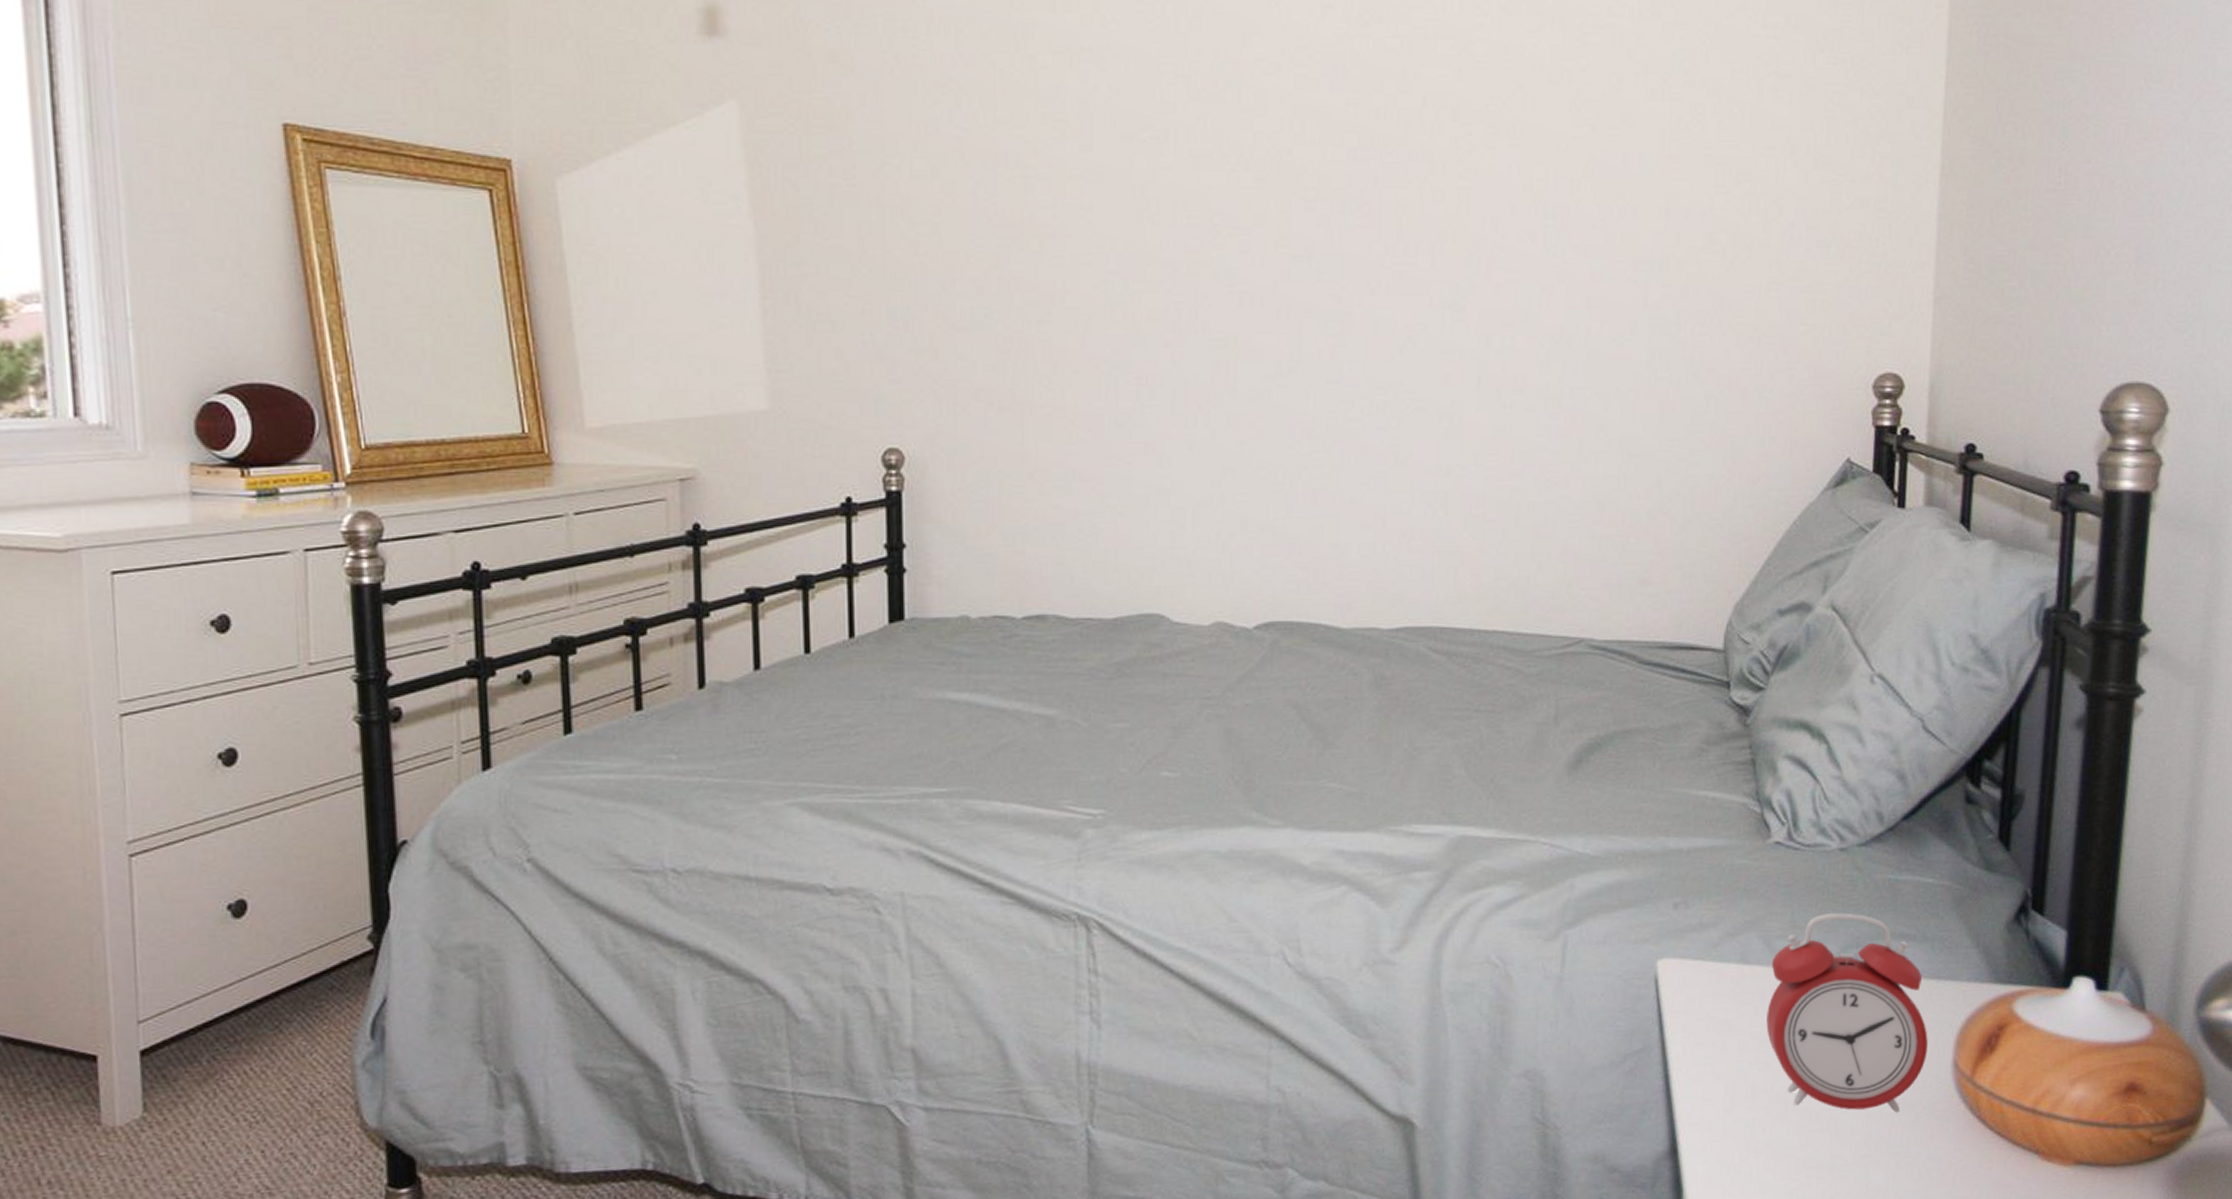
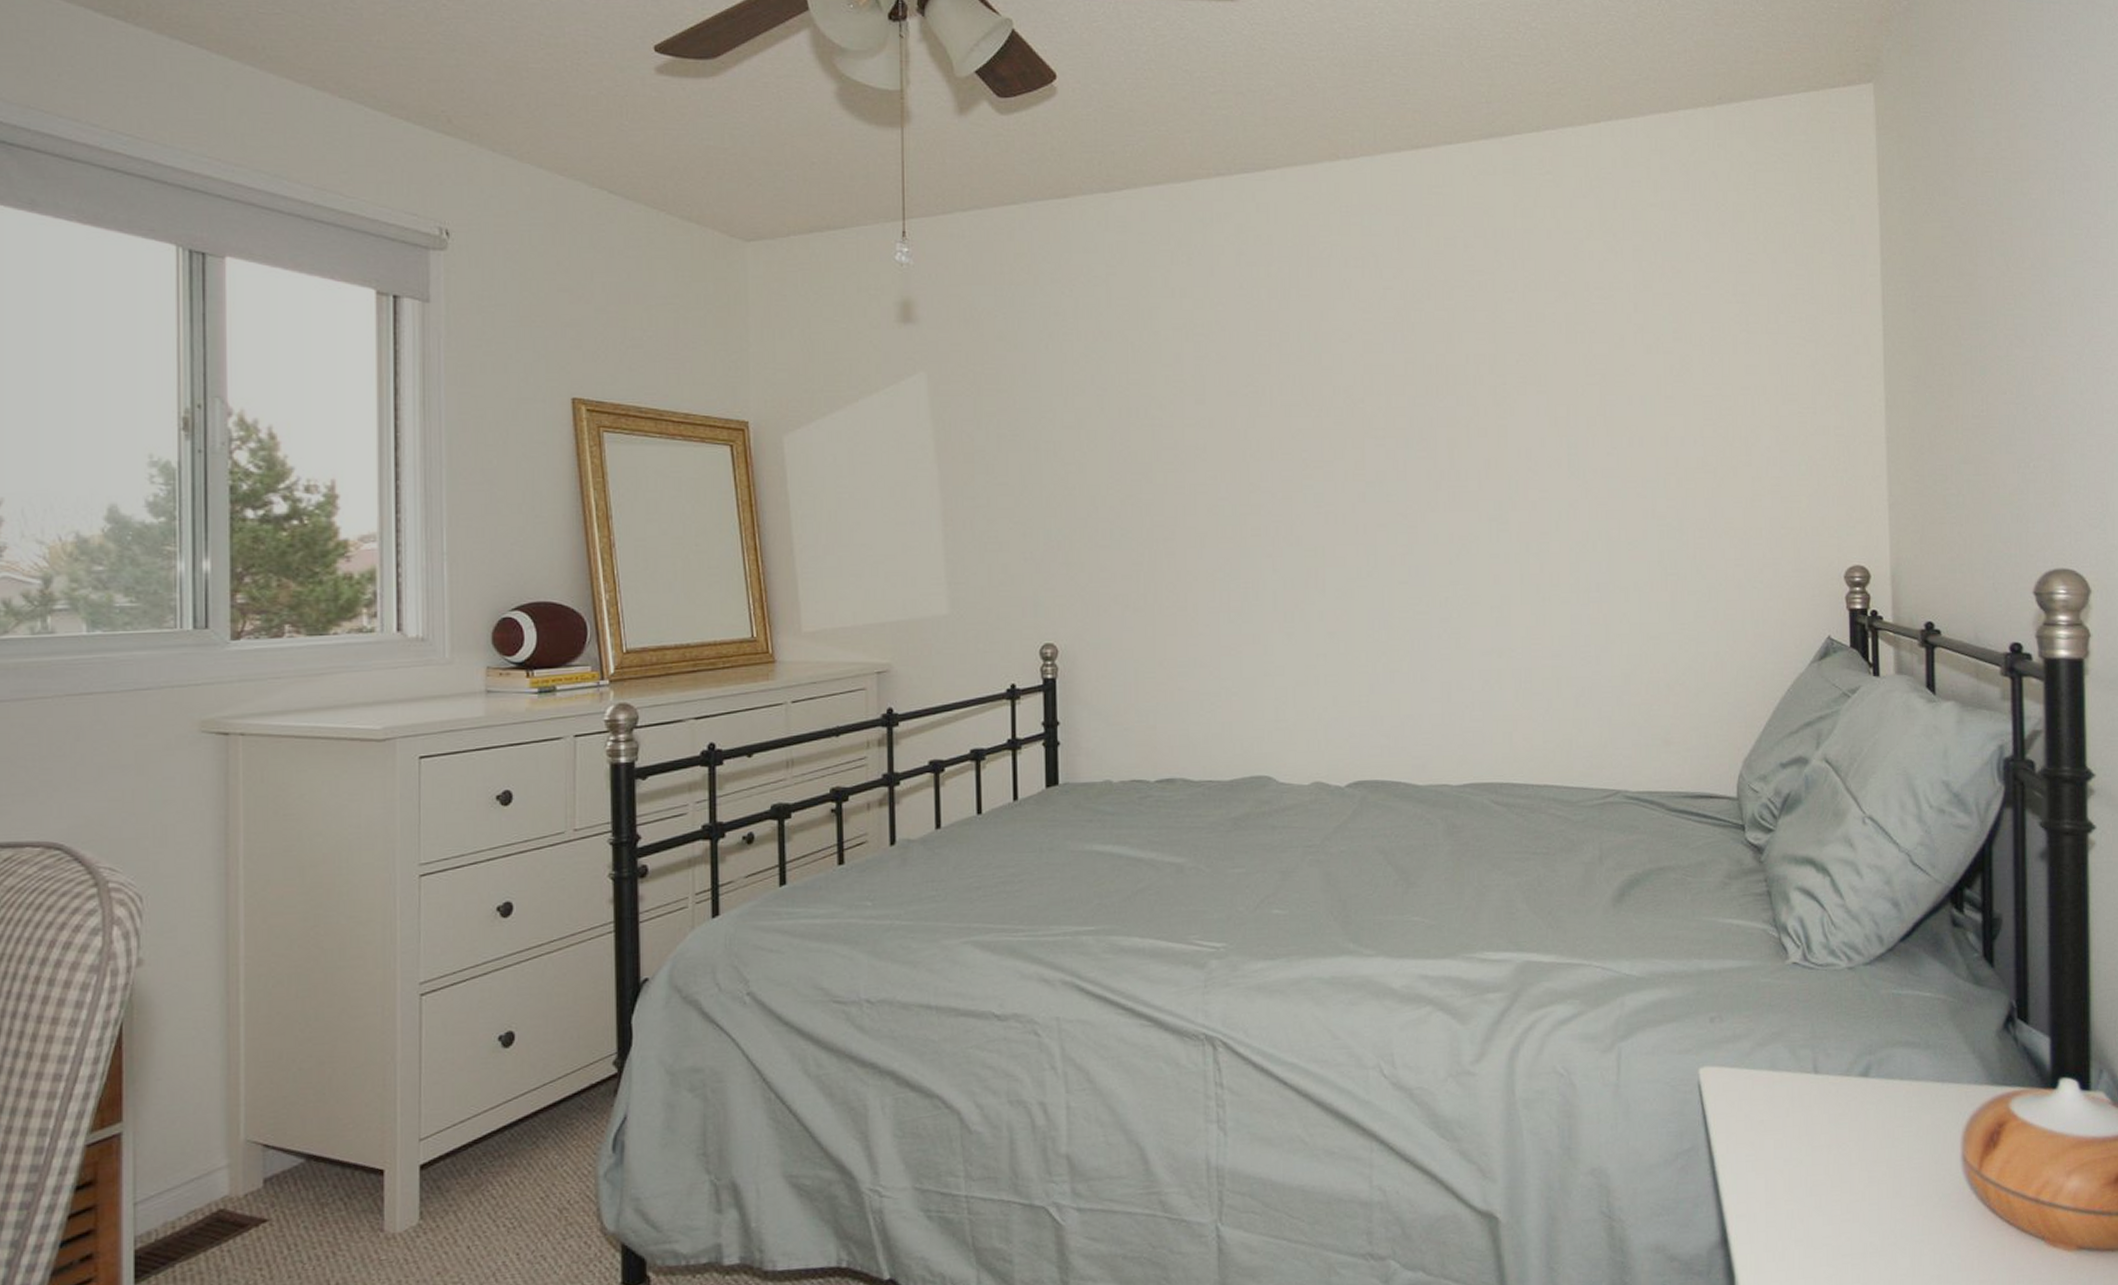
alarm clock: present [1766,912,1928,1113] -> none [1797,1024,1938,1204]

